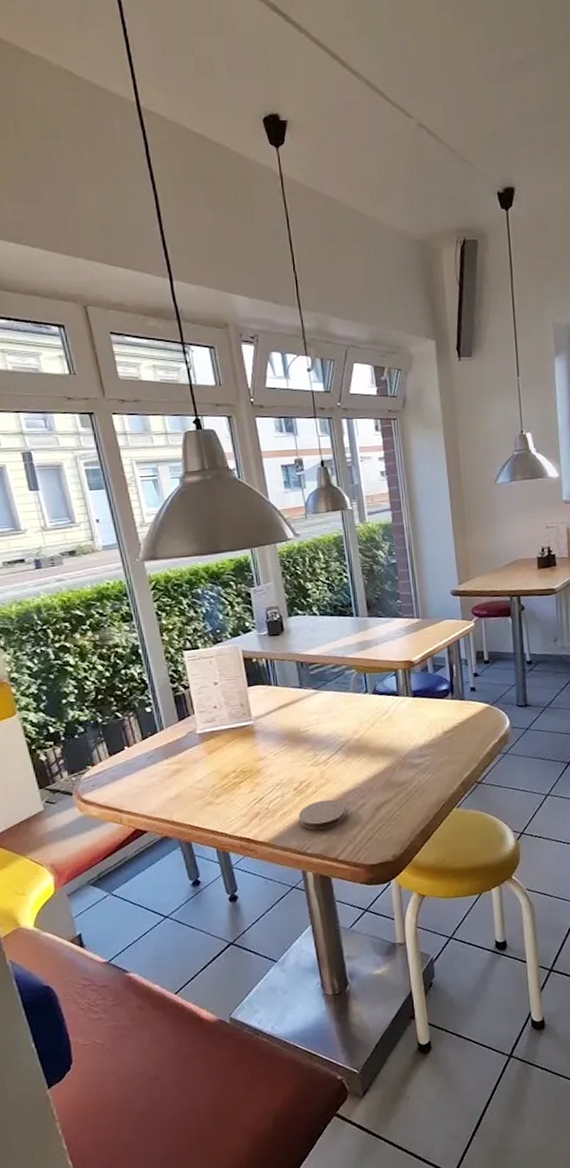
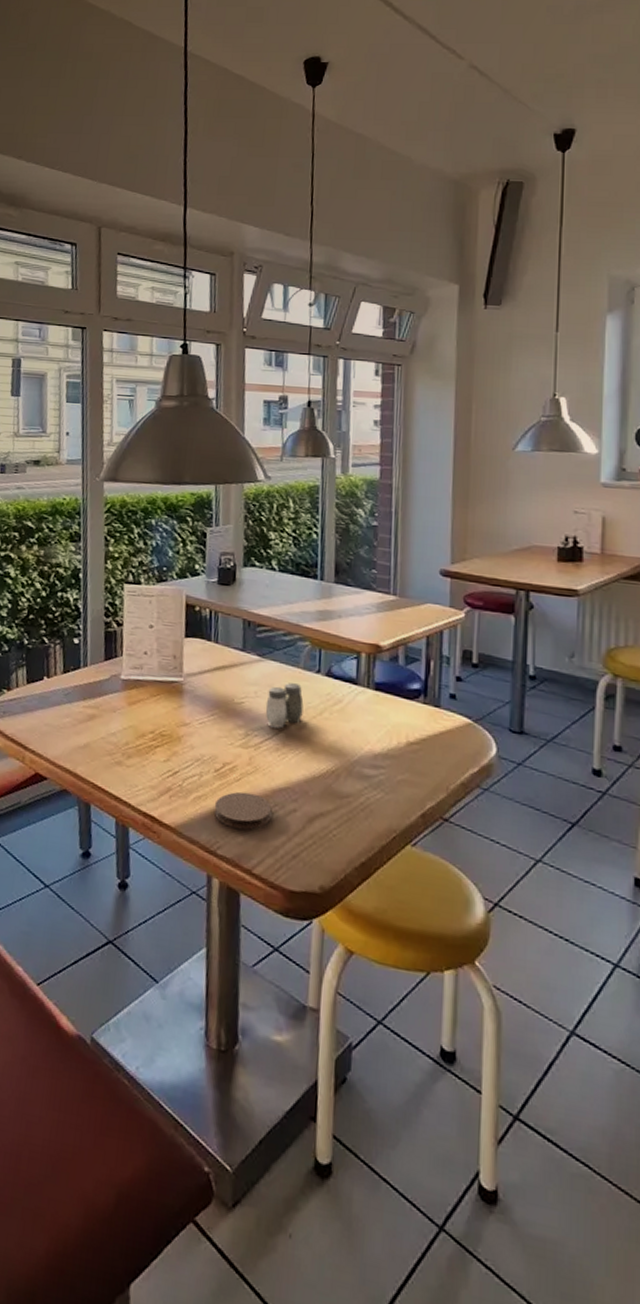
salt and pepper shaker: none [327,705,359,745] -> present [265,683,304,729]

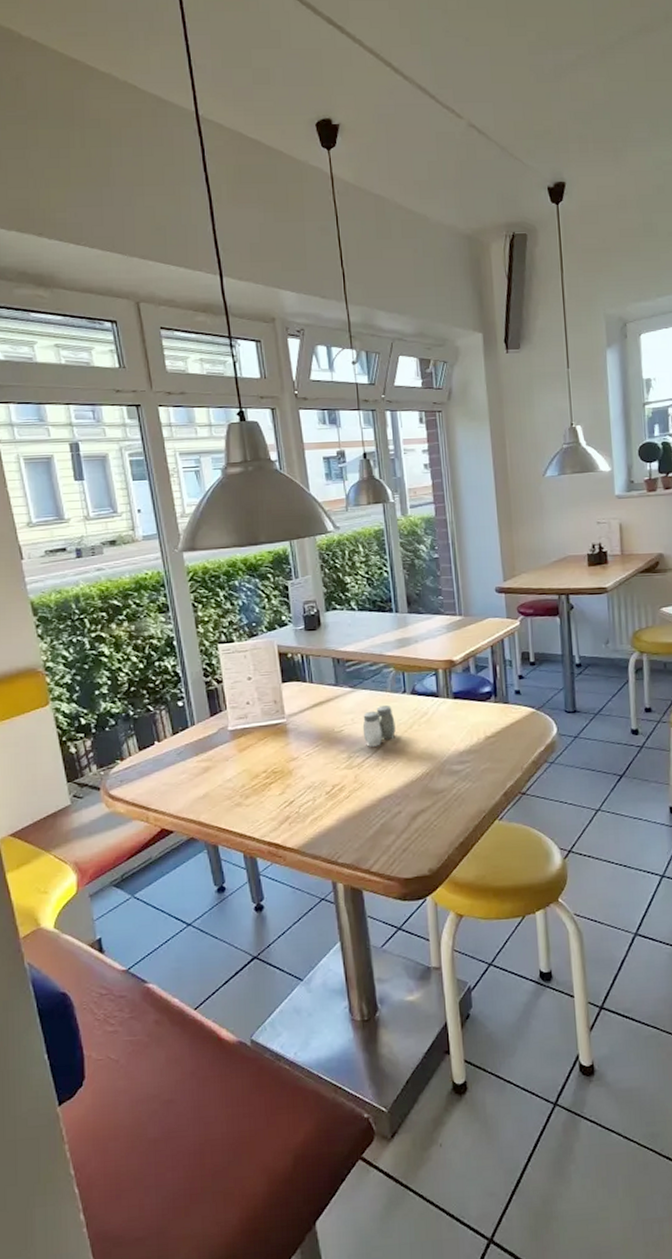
coaster: present [214,791,272,830] -> none [330,805,381,838]

